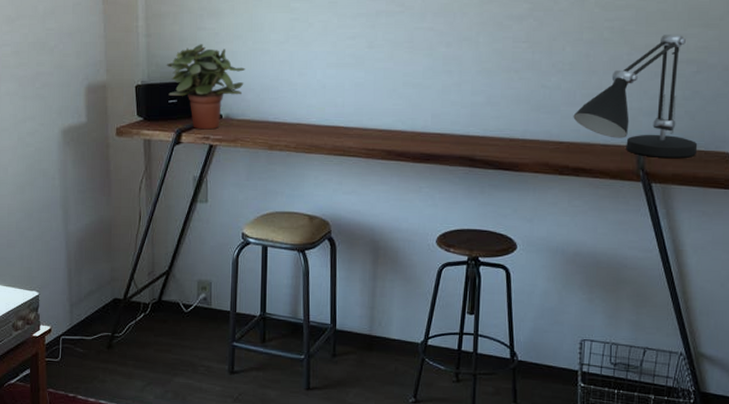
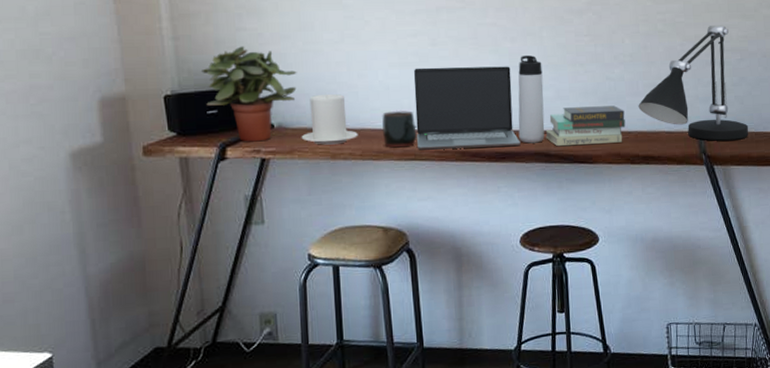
candle: none [244,89,294,136] -> present [301,93,358,145]
mug: none [316,108,347,143] -> present [382,110,417,148]
laptop: none [347,69,446,149] -> present [413,66,521,150]
thermos bottle: none [445,61,475,147] -> present [518,55,545,144]
books: none [472,114,558,153] -> present [545,105,626,147]

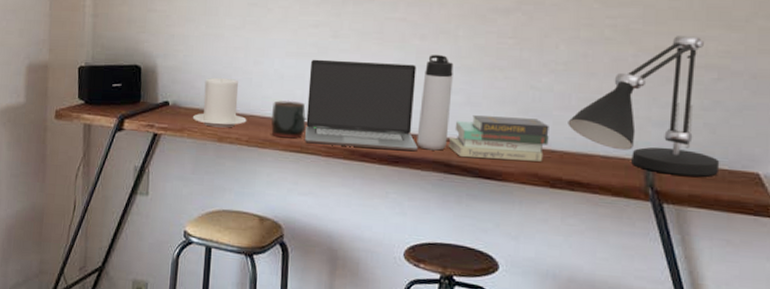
potted plant: present [202,46,297,142] -> none [113,26,197,117]

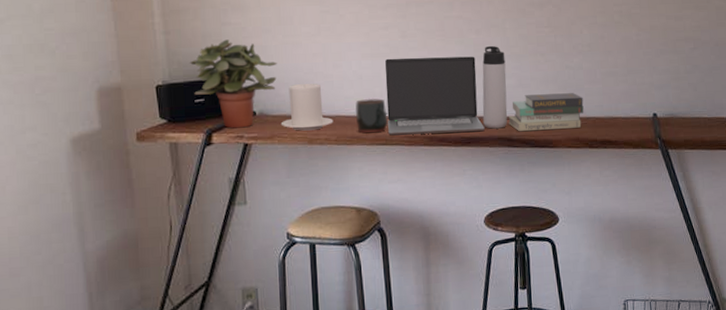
potted plant: none [113,26,197,117] -> present [190,39,277,129]
desk lamp: present [568,36,720,177] -> none [596,16,702,127]

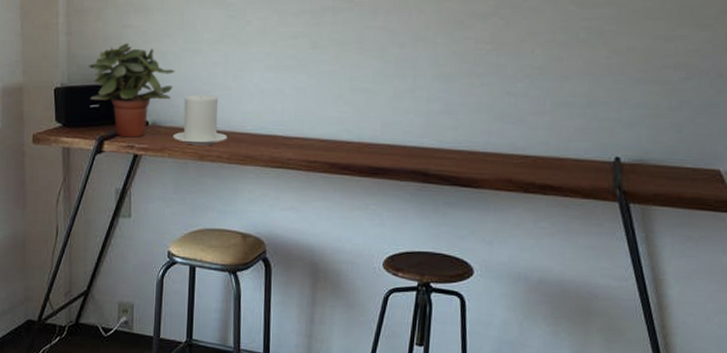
mug: present [355,98,388,133] -> none [252,115,287,154]
laptop: present [384,56,485,136] -> none [286,72,397,163]
thermos bottle: present [482,46,508,129] -> none [395,63,432,160]
books: present [508,93,584,132] -> none [426,123,524,167]

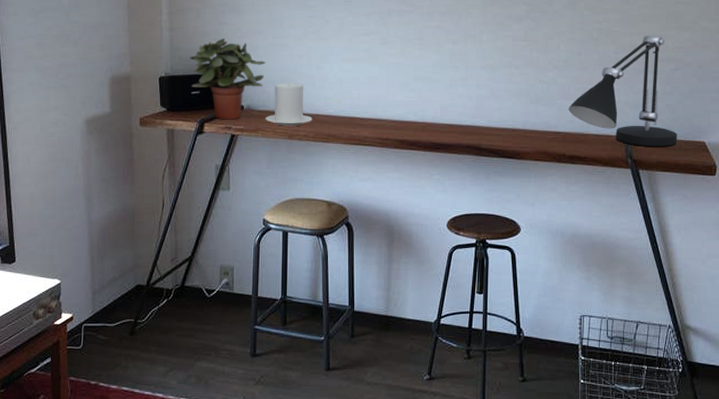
desk lamp: none [541,36,684,177] -> present [568,36,678,148]

